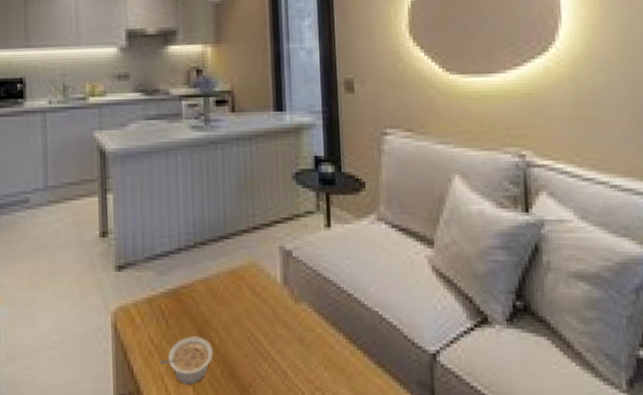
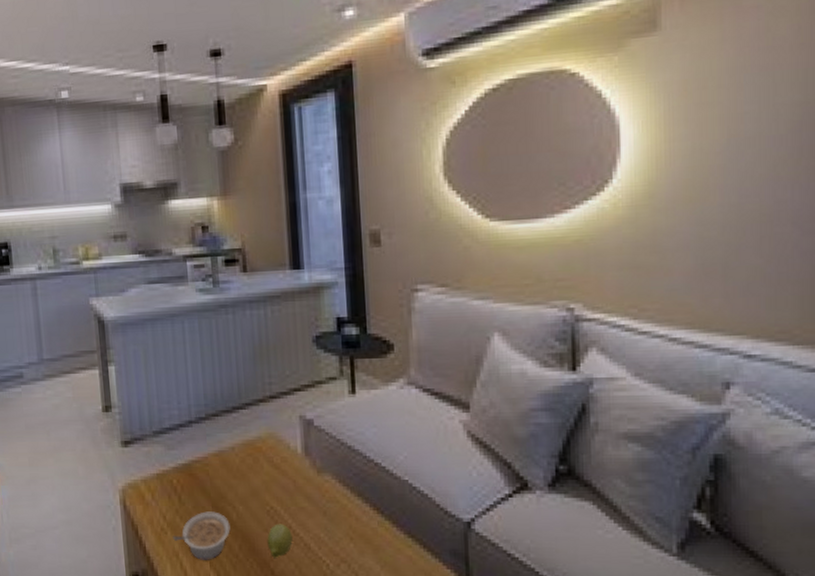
fruit: none [247,350,271,384] -> present [267,524,293,558]

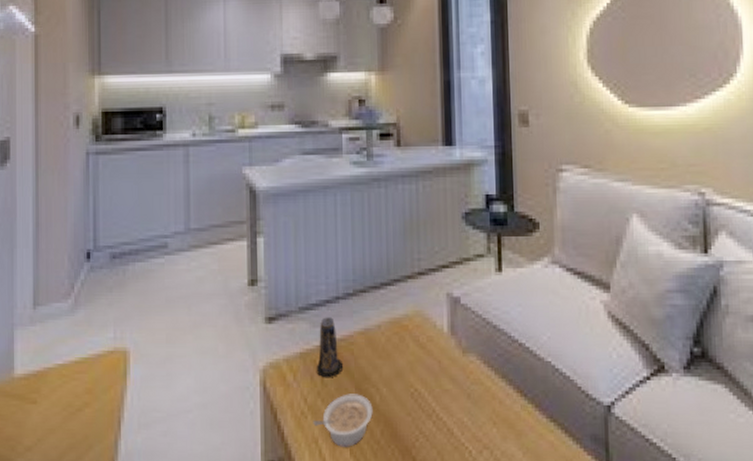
candle: none [173,440,199,496] -> present [316,317,342,377]
fruit: present [267,524,293,558] -> none [410,407,436,444]

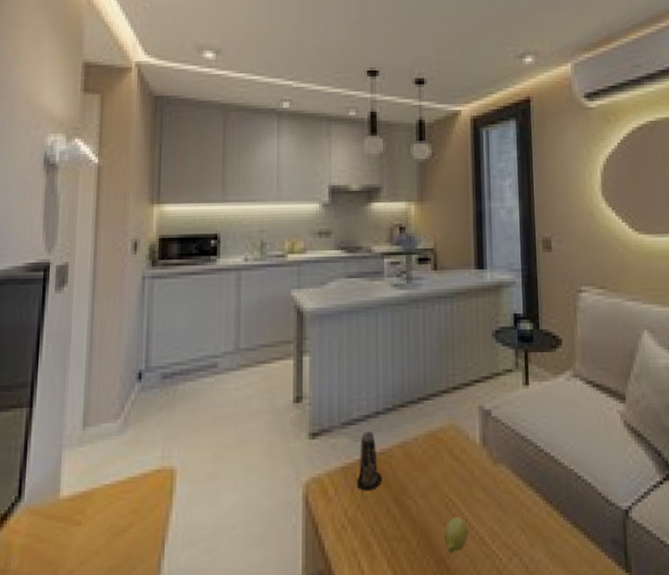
legume: present [313,394,373,447] -> none [353,505,410,559]
fruit: none [410,407,436,444] -> present [444,517,469,554]

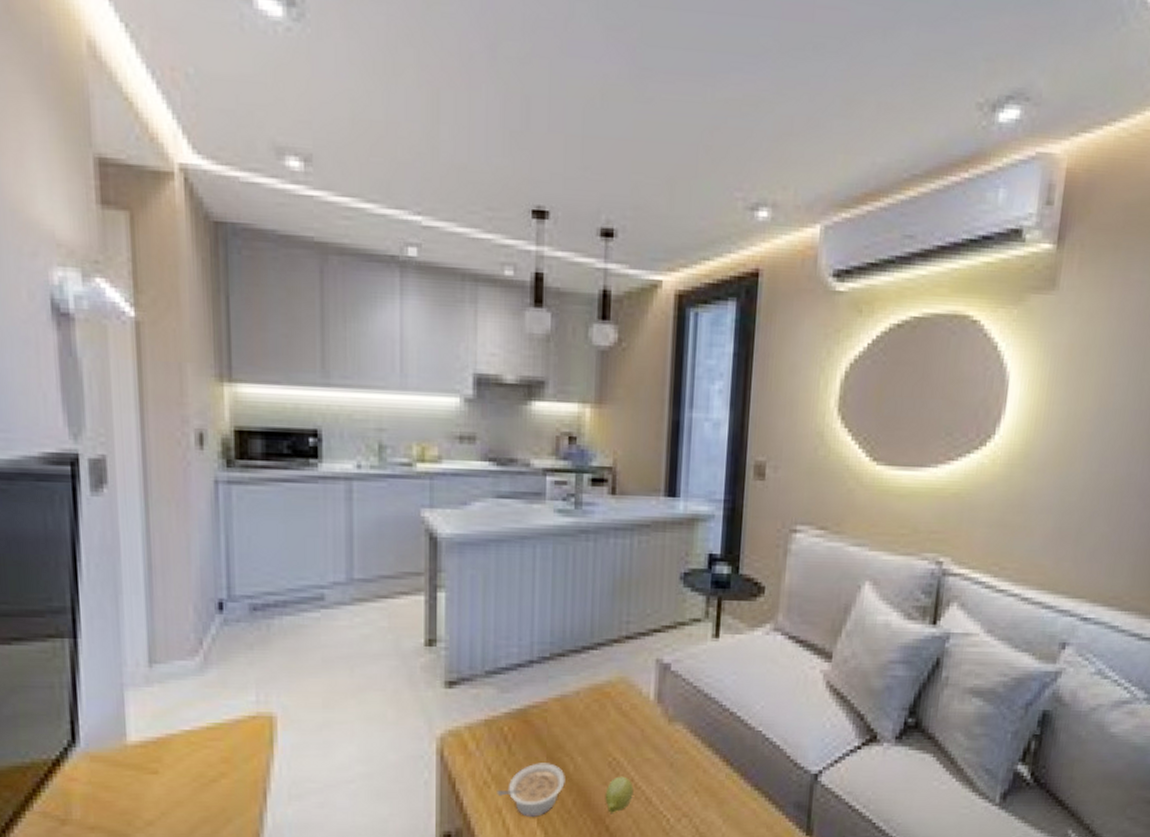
legume: none [353,505,410,559] -> present [497,763,565,817]
candle: present [356,432,381,490] -> none [502,682,533,746]

